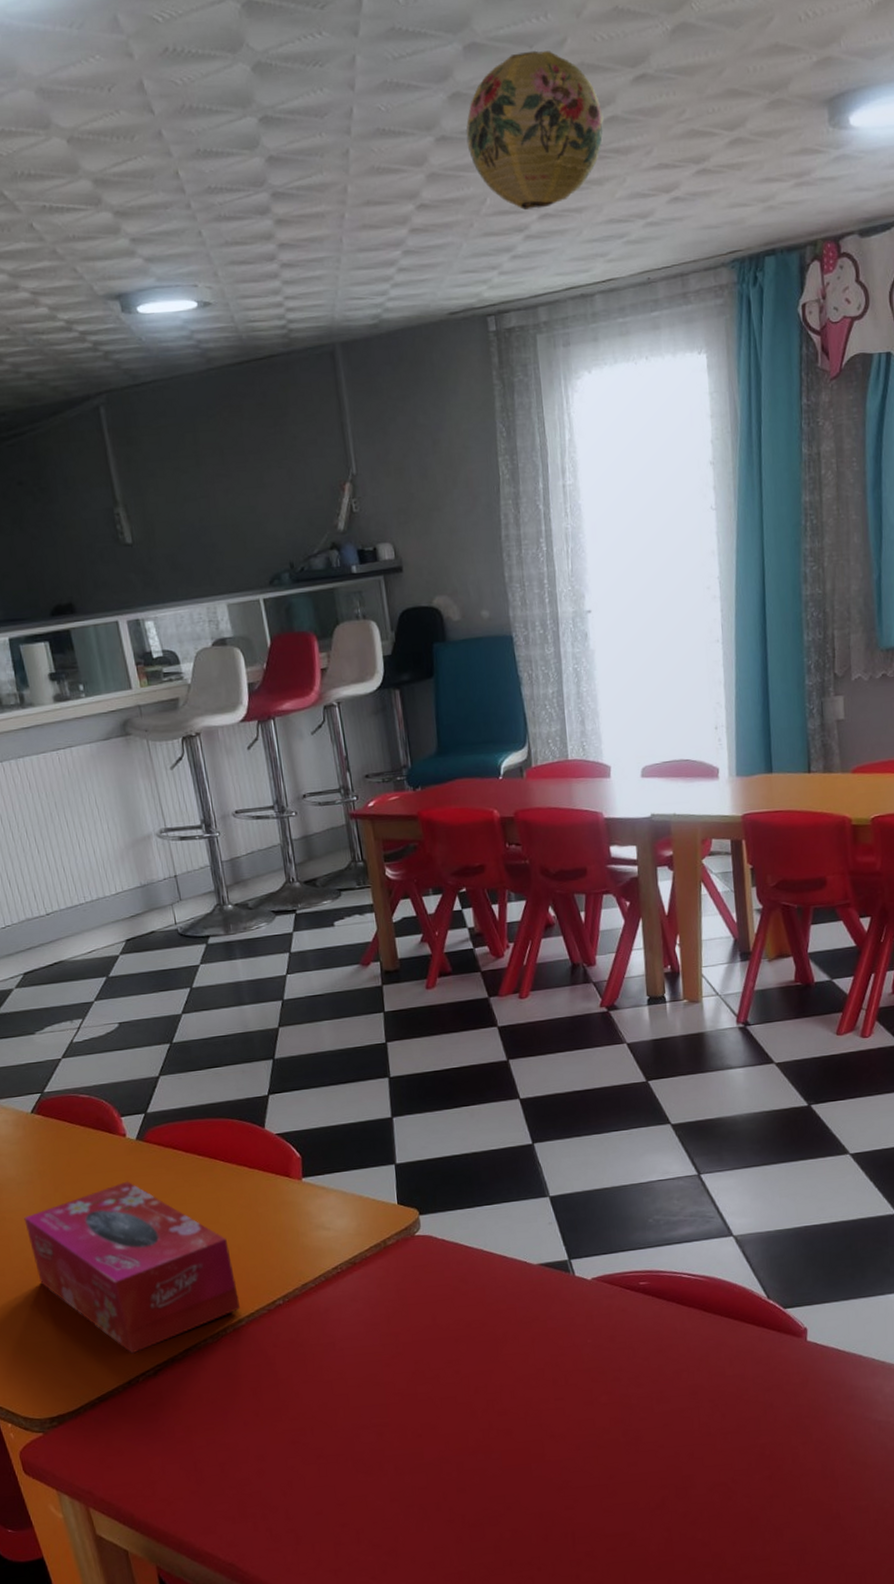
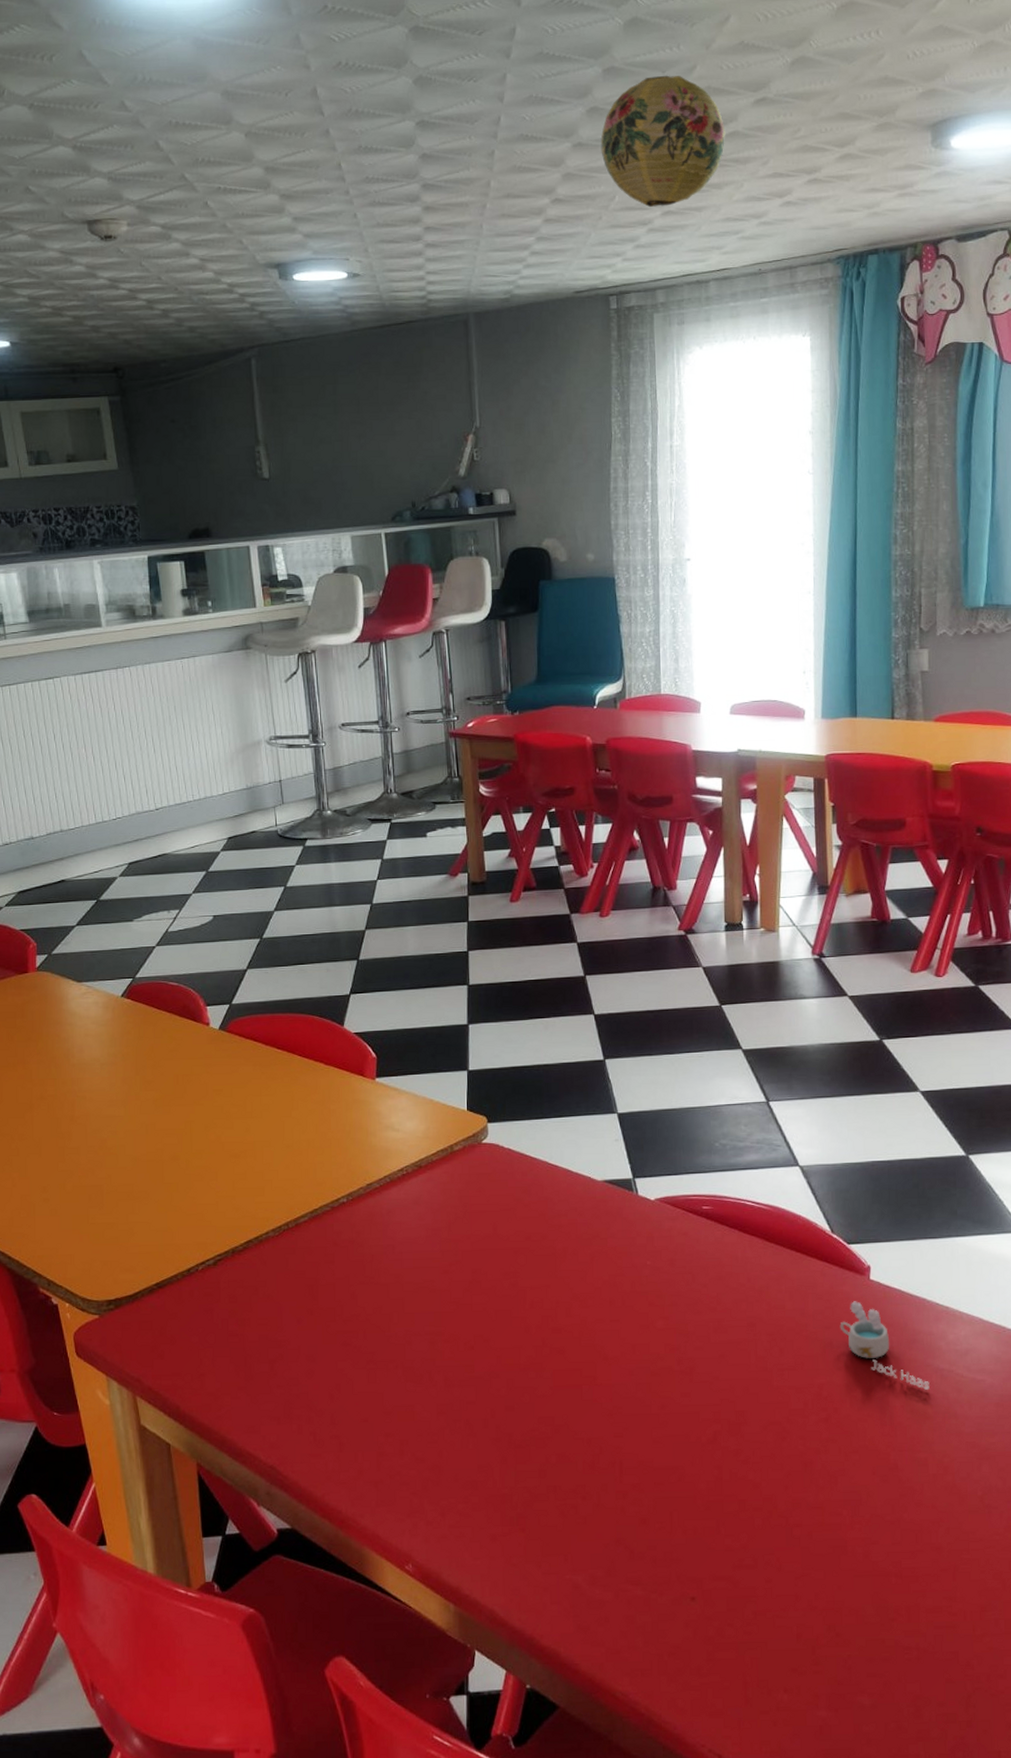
tissue box: present [24,1181,241,1354] -> none [103,1069,305,1242]
cup: none [779,1362,868,1442] -> present [839,1301,930,1390]

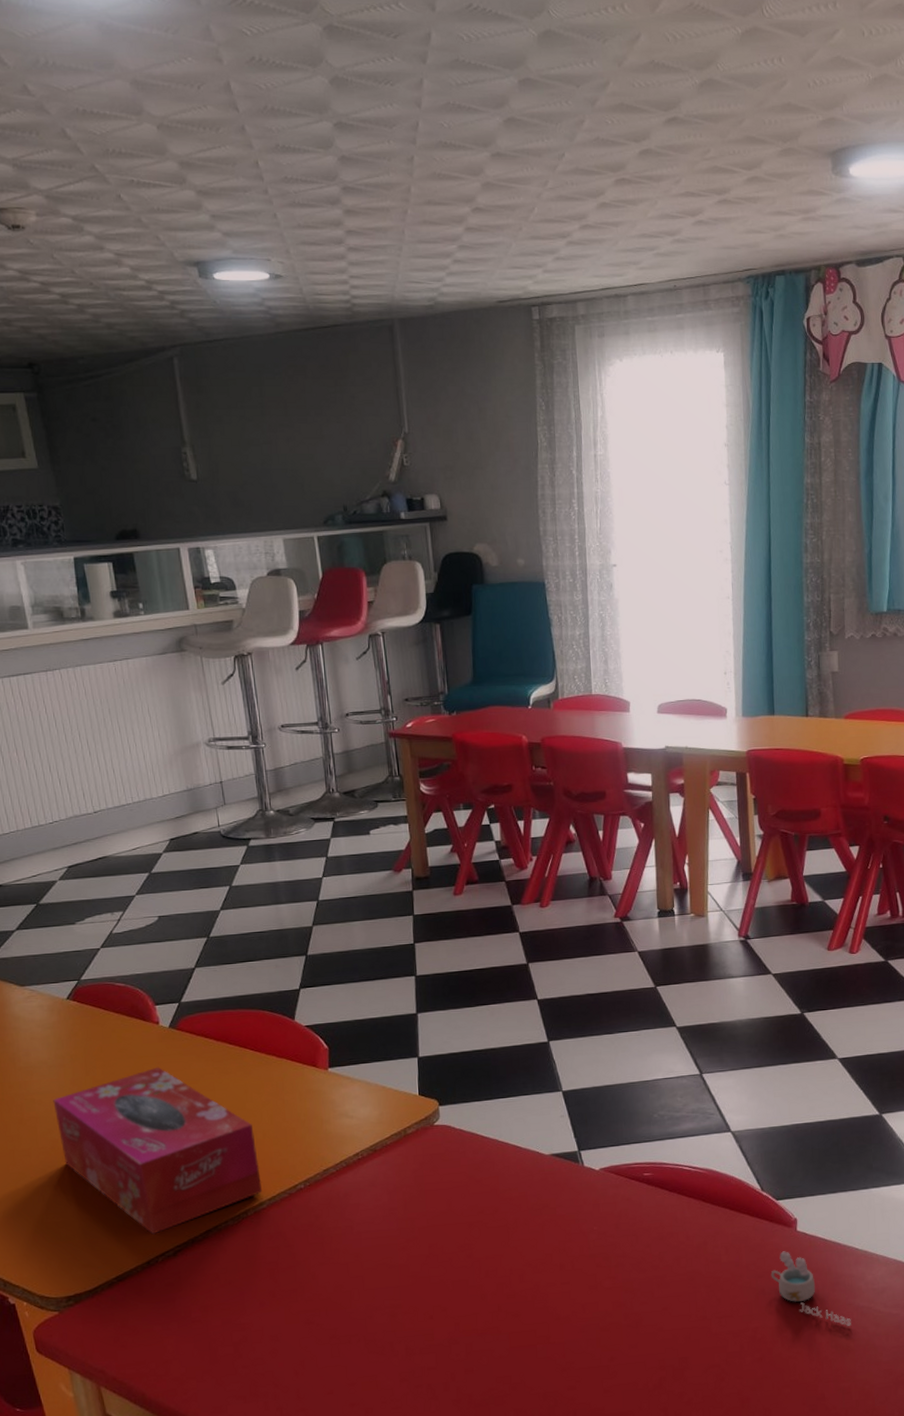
tissue box: none [103,1069,305,1242] -> present [53,1066,263,1235]
paper lantern: present [600,75,726,208] -> none [518,89,639,221]

